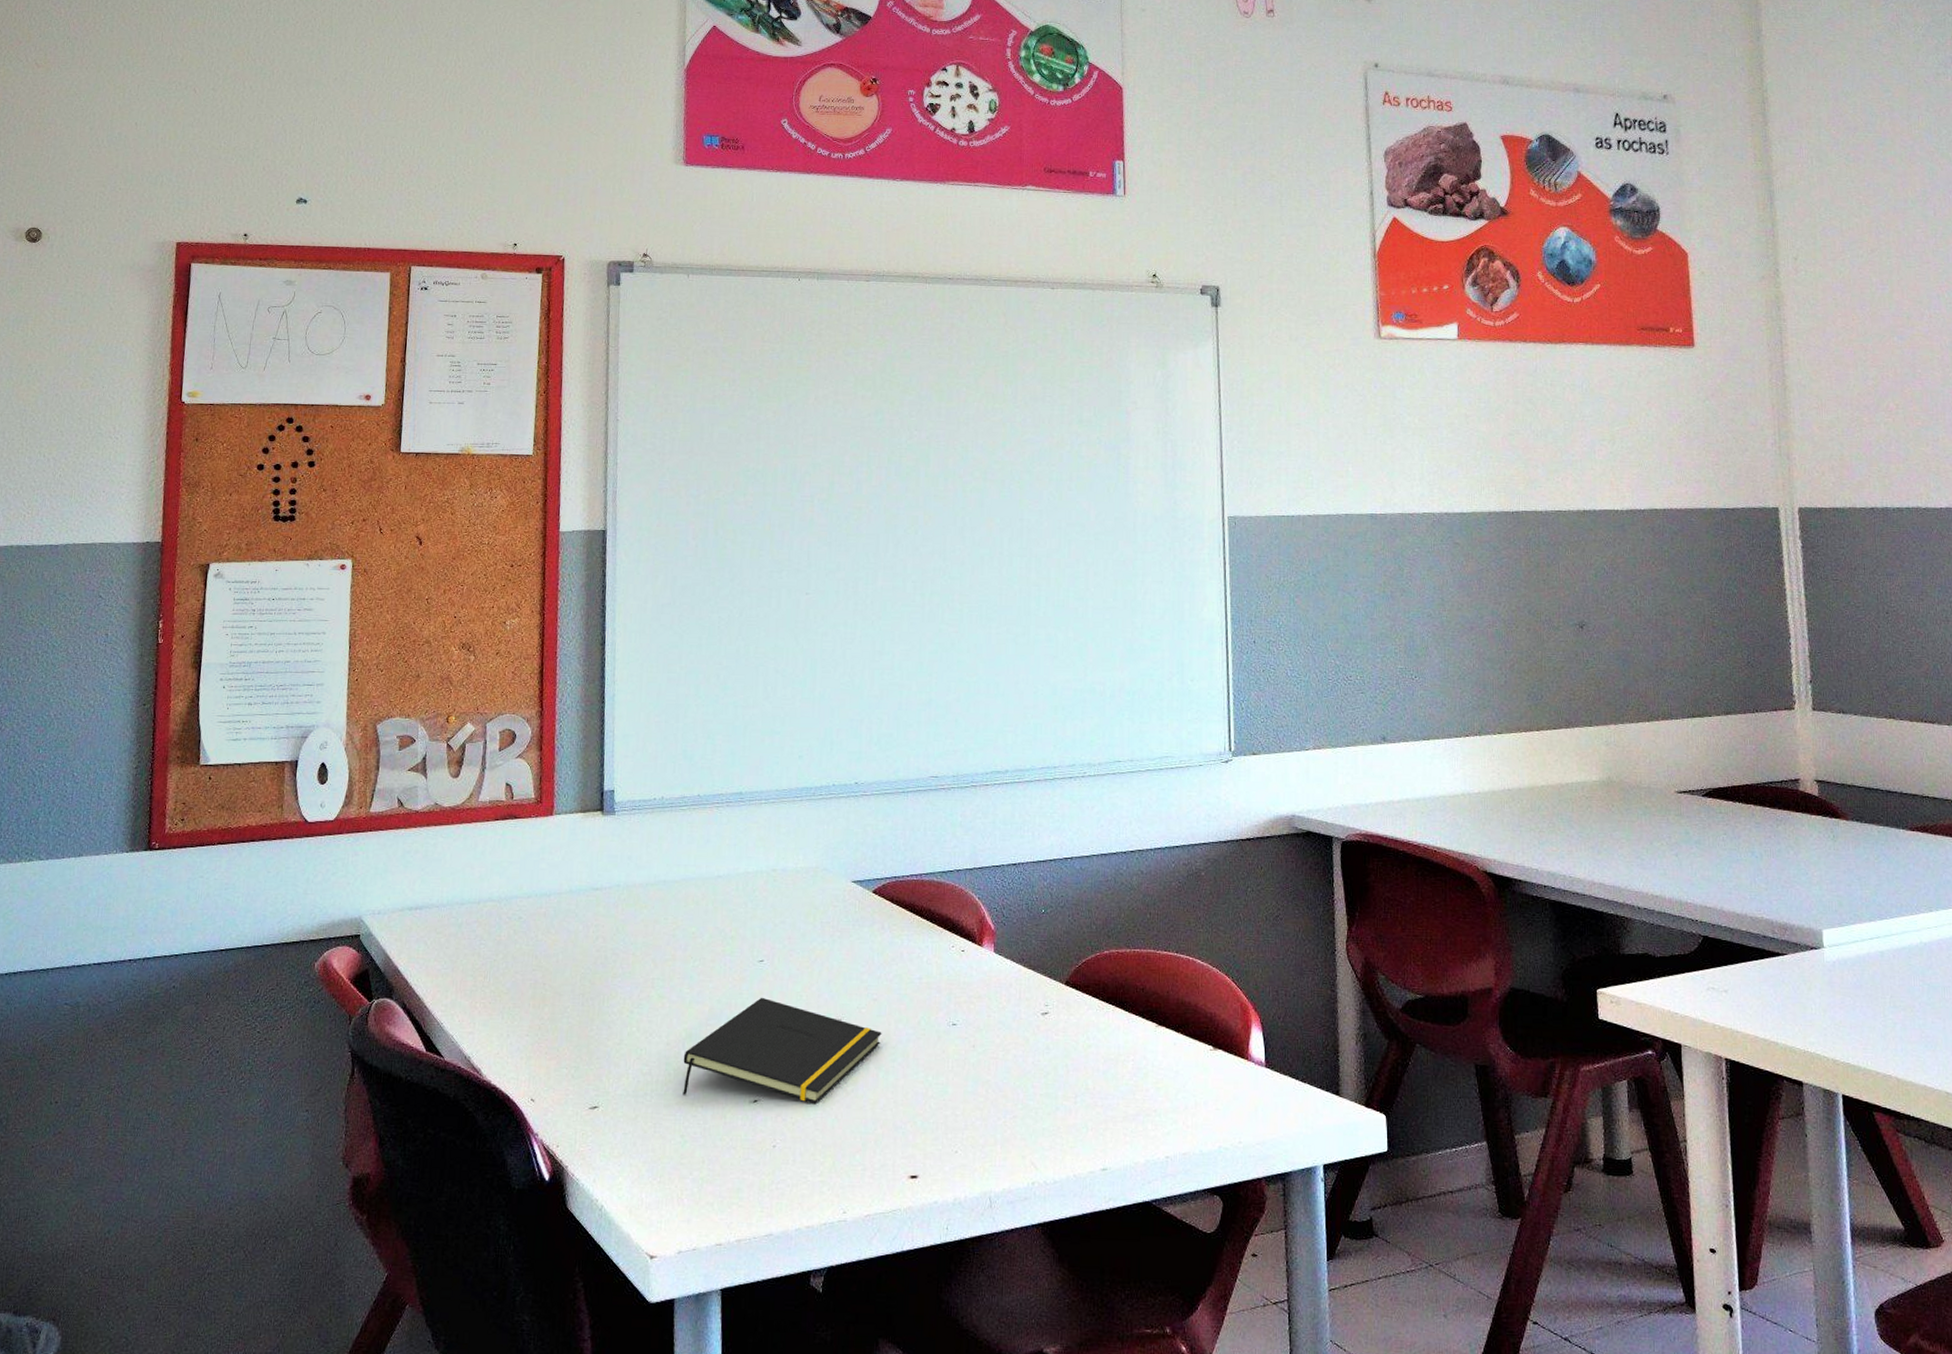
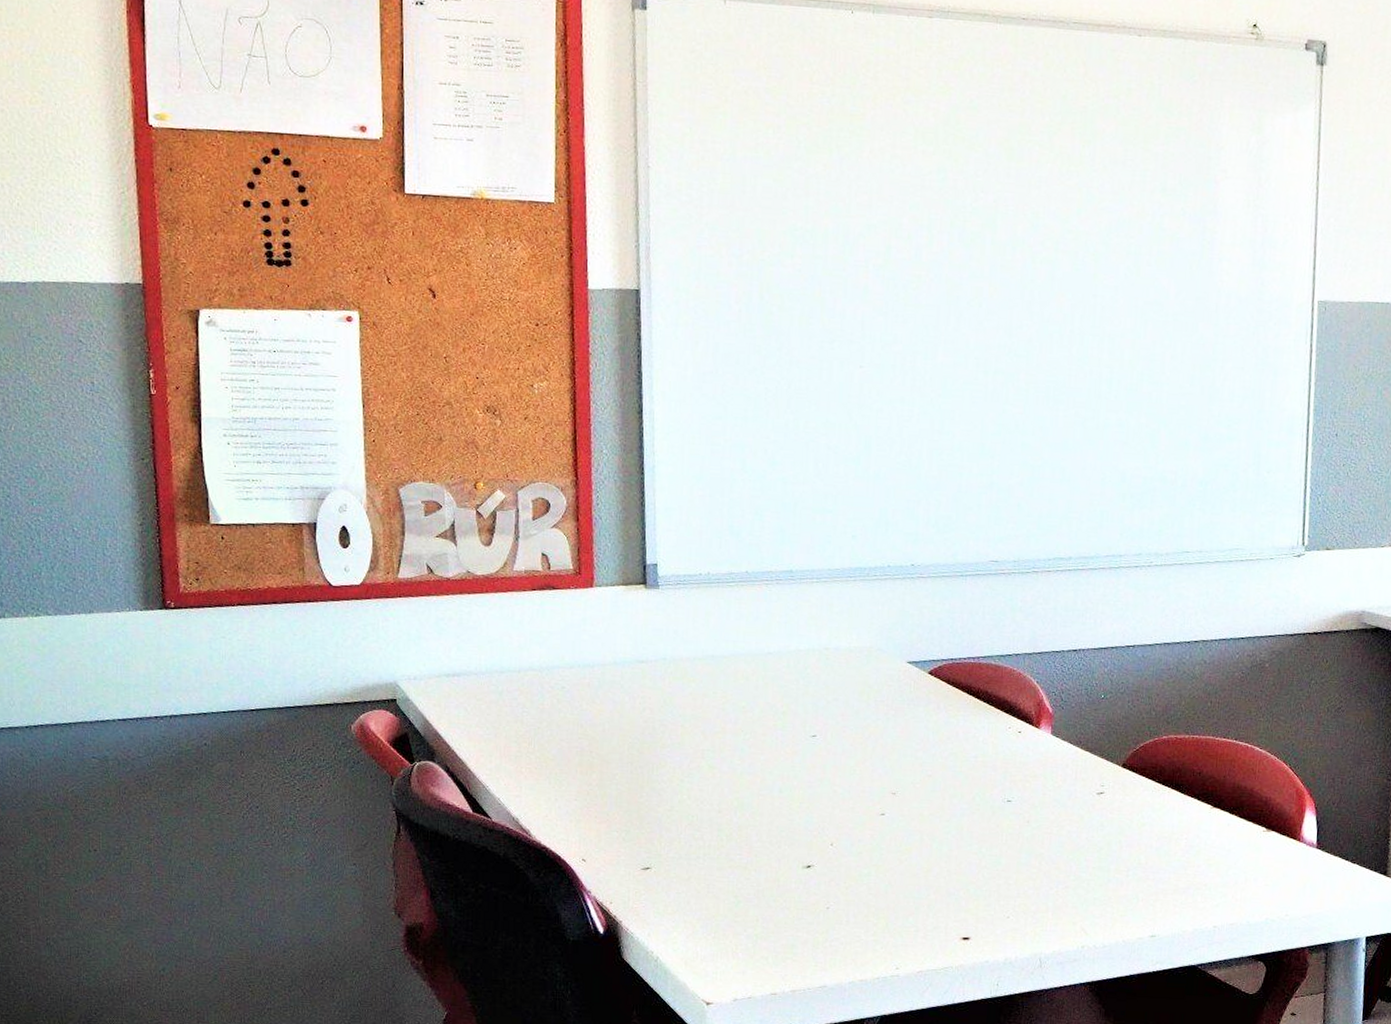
notepad: present [683,997,882,1103] -> none [735,770,936,870]

